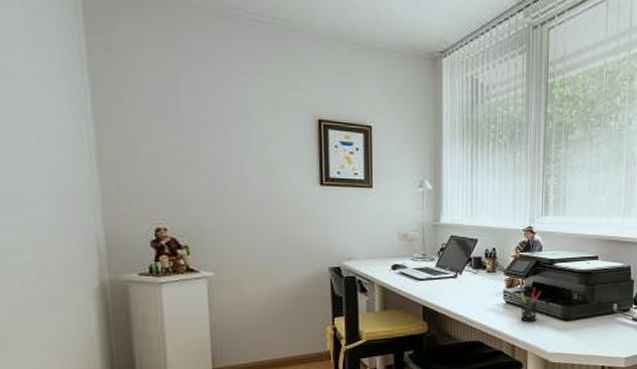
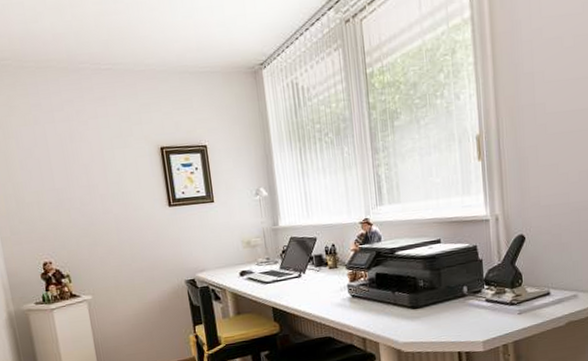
pen holder: present [520,287,542,322] -> none [365,278,386,314]

